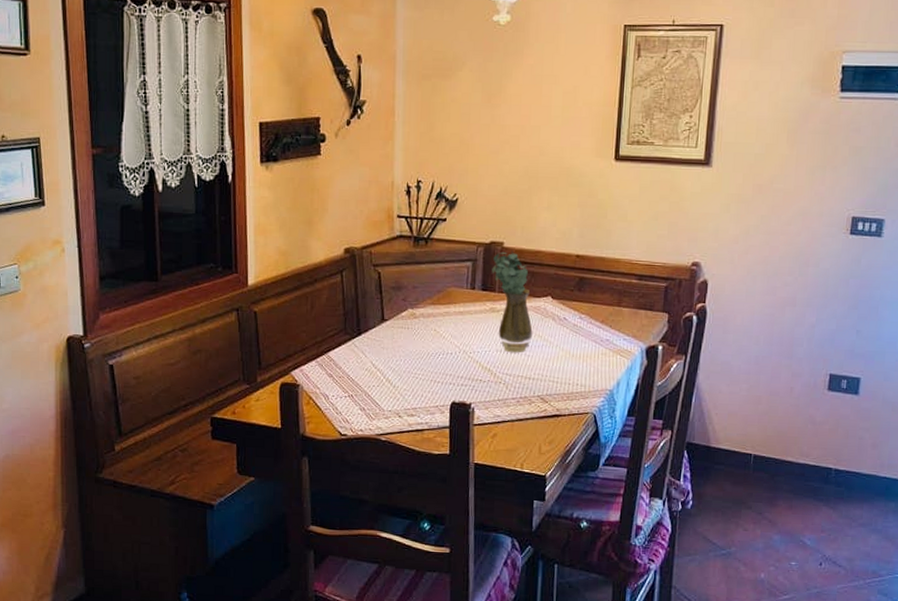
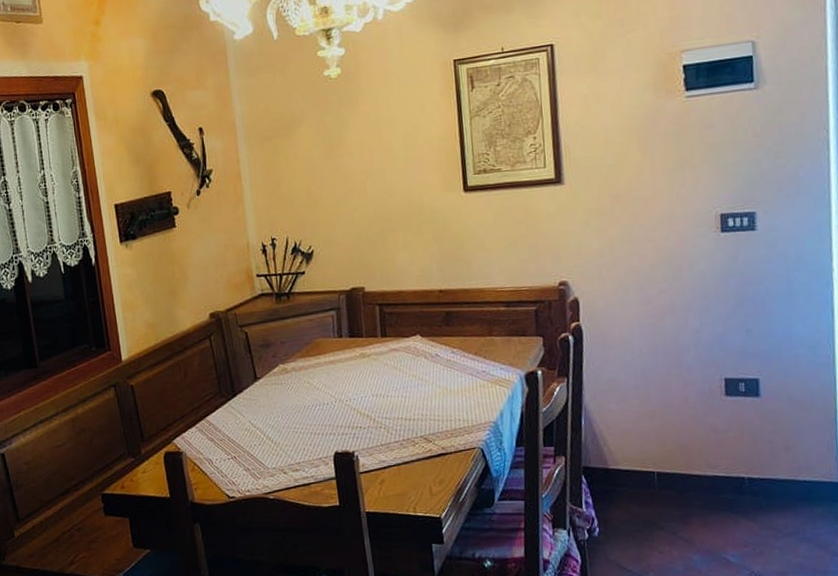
vase: present [492,249,533,353] -> none [356,294,407,396]

